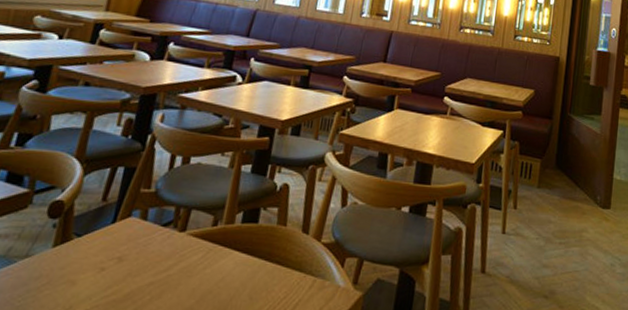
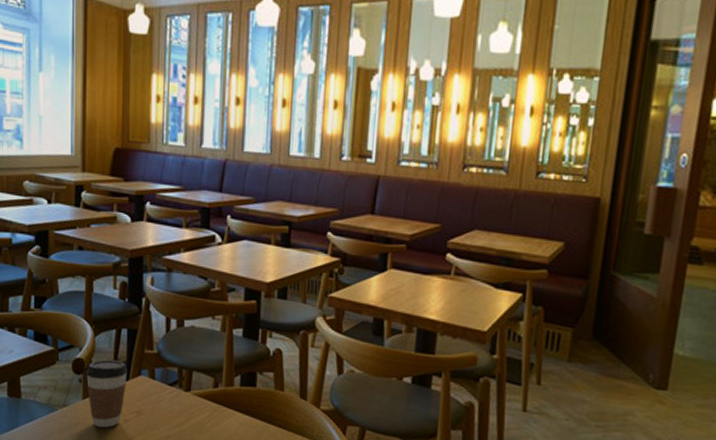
coffee cup: none [59,201,117,280] -> present [85,359,128,428]

